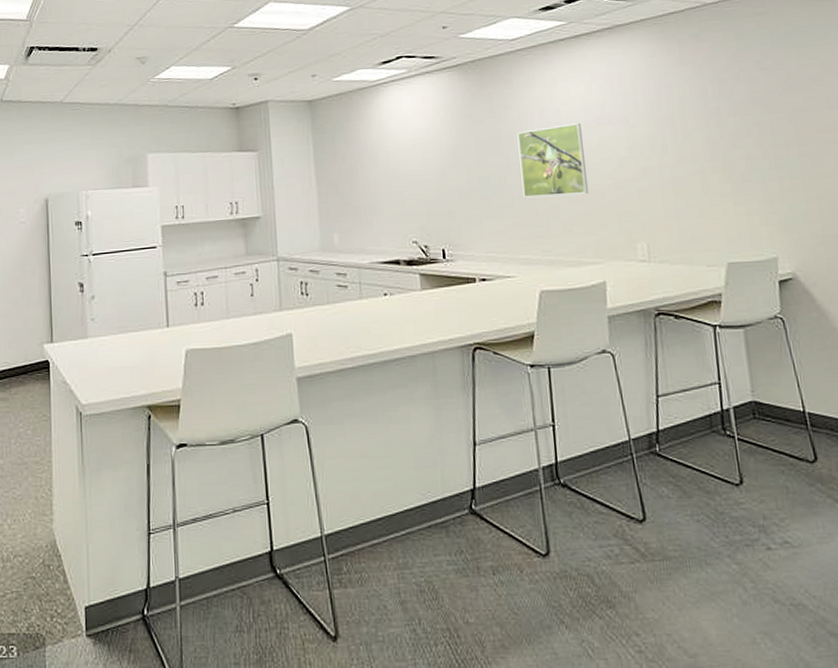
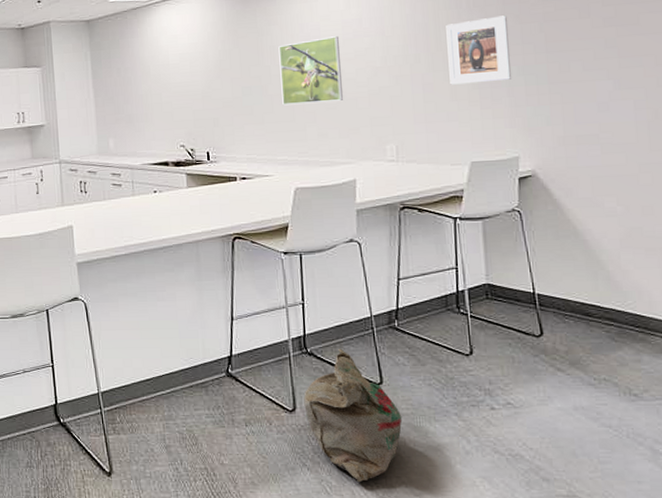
bag: none [558,478,670,643] -> present [303,348,403,483]
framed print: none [692,104,765,178] -> present [446,15,512,85]

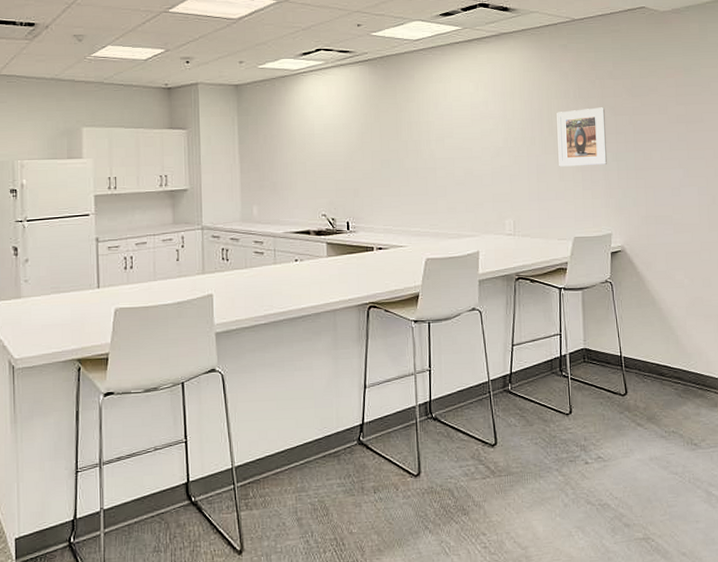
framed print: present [278,36,344,106] -> none [415,116,471,179]
bag: present [303,348,403,483] -> none [428,412,513,541]

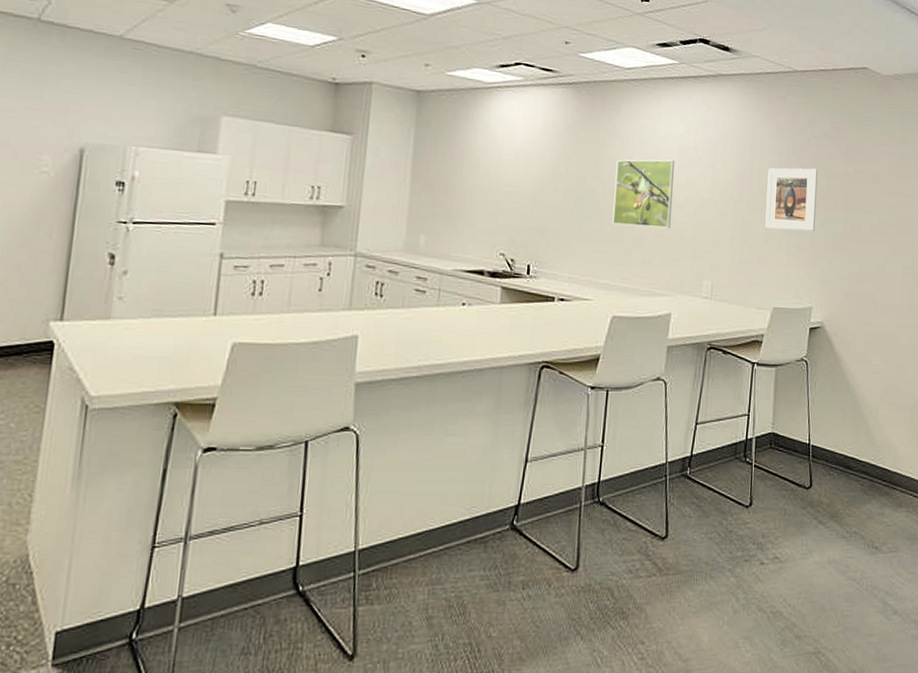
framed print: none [415,116,471,179] -> present [612,159,674,228]

